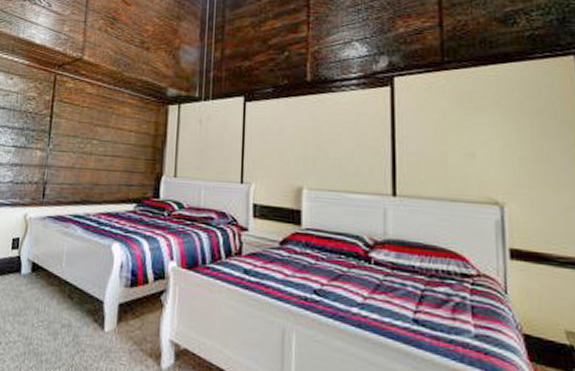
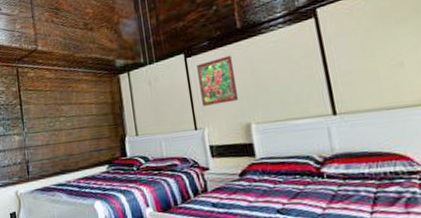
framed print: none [254,108,294,160] -> present [197,55,238,106]

